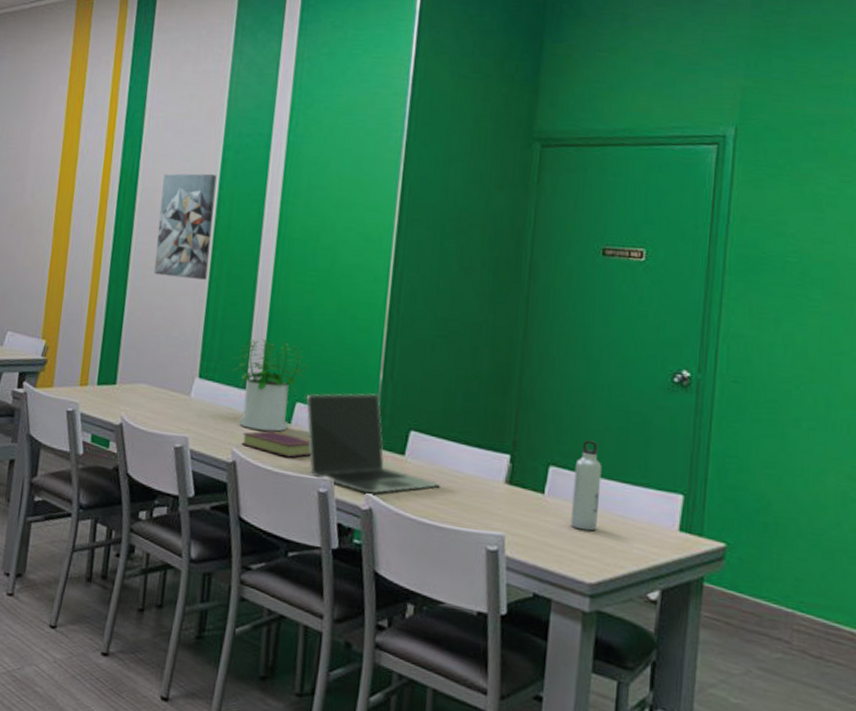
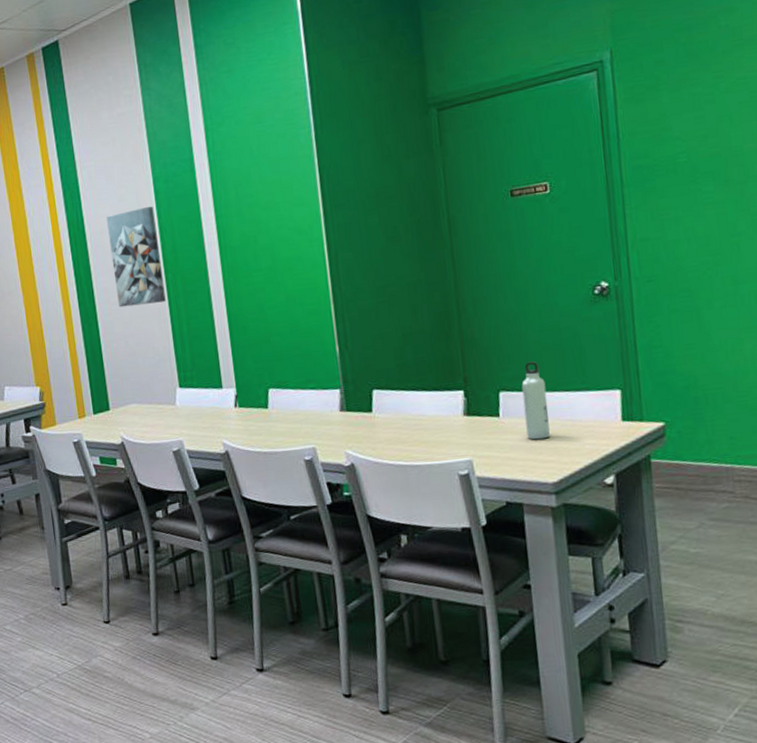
potted plant: present [233,339,308,432] -> none [205,339,273,421]
book: present [241,430,311,458] -> none [228,417,291,438]
laptop: present [306,393,442,494] -> none [276,365,410,452]

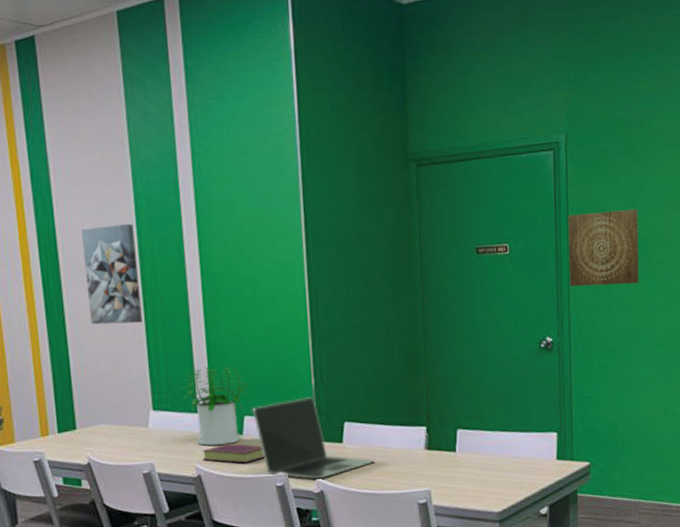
potted plant: none [205,339,273,421] -> present [181,366,249,446]
book: none [228,417,291,438] -> present [202,443,265,464]
laptop: none [276,365,410,452] -> present [252,397,376,479]
water bottle: present [521,361,550,440] -> none [476,404,498,474]
wall art: none [619,123,716,222] -> present [568,209,639,287]

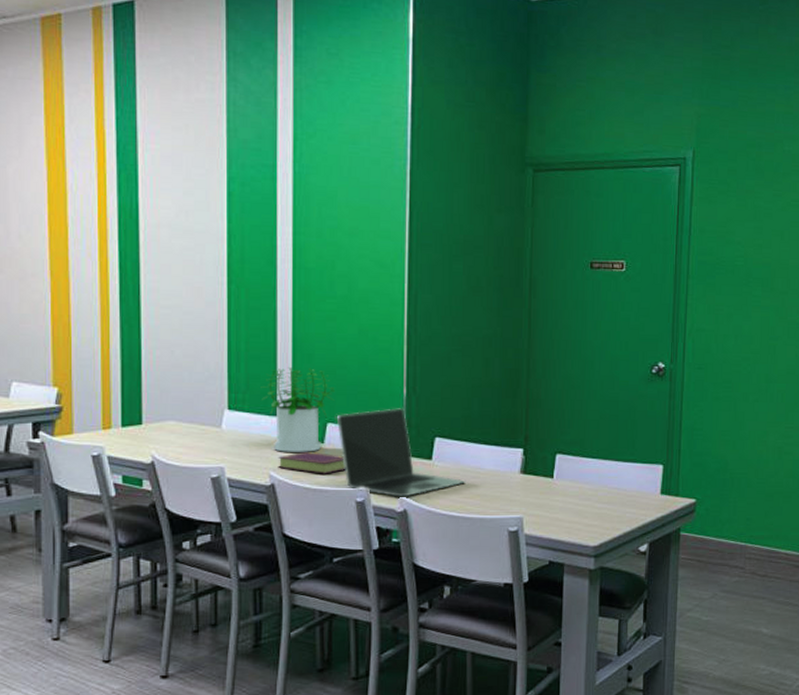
wall art: present [82,223,142,325] -> none [167,207,225,314]
wall art: present [568,209,639,287] -> none [687,234,764,313]

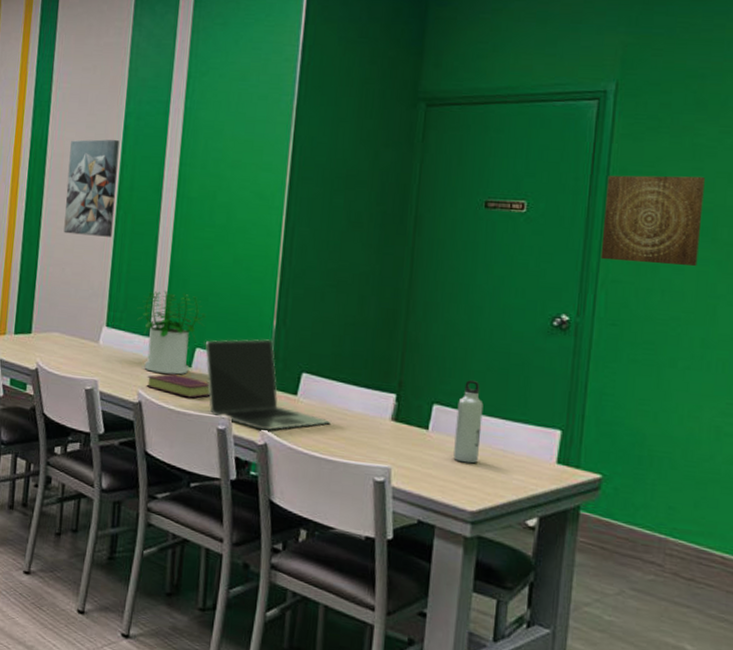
wall art: none [167,207,225,314] -> present [63,139,120,237]
water bottle: none [576,429,599,504] -> present [453,380,484,464]
wall art: none [687,234,764,313] -> present [600,175,705,266]

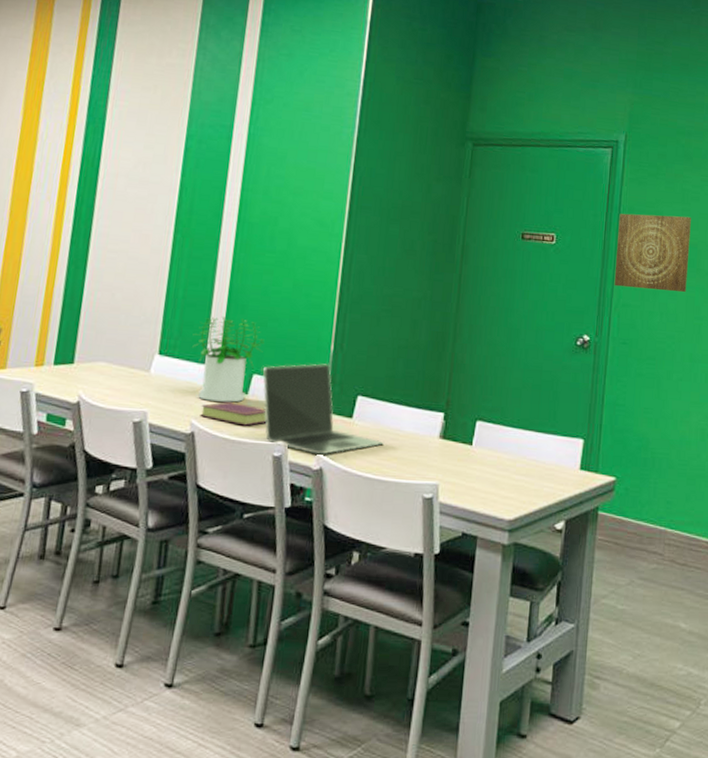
wall art: present [63,139,120,237] -> none [115,160,179,262]
water bottle: present [453,380,484,464] -> none [494,397,520,475]

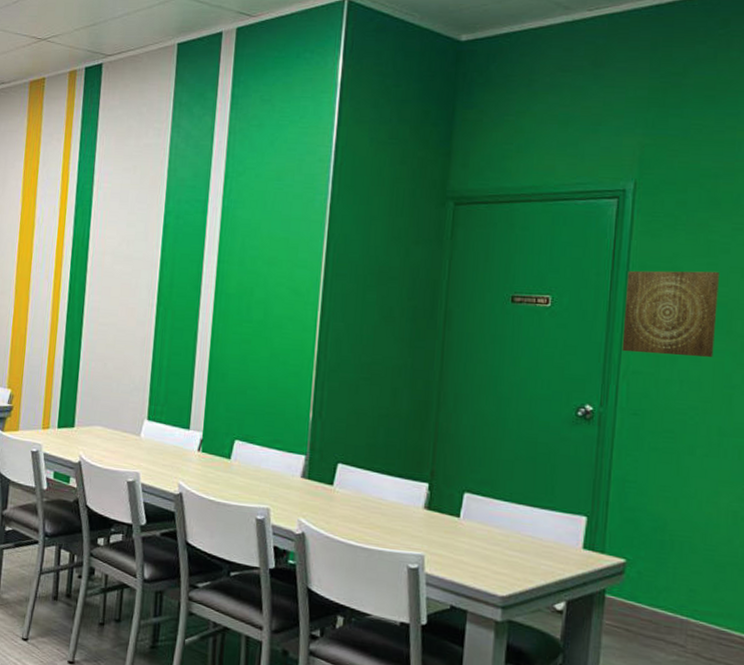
potted plant: present [192,317,265,402] -> none [177,385,245,466]
book: present [200,401,267,426] -> none [187,465,249,489]
laptop: present [262,363,385,455] -> none [243,431,367,520]

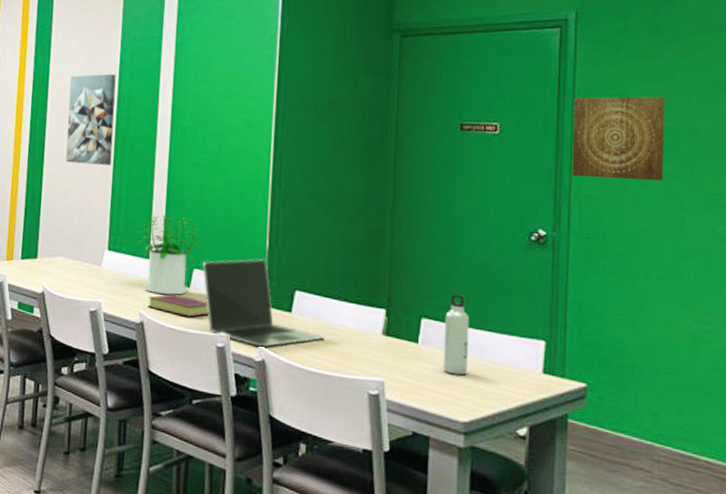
wall art: none [105,237,159,333] -> present [66,73,116,165]
potted plant: none [177,385,245,466] -> present [137,215,202,295]
book: none [187,465,249,489] -> present [147,293,209,318]
laptop: none [243,431,367,520] -> present [202,259,326,347]
water bottle: none [484,469,512,550] -> present [444,294,469,376]

